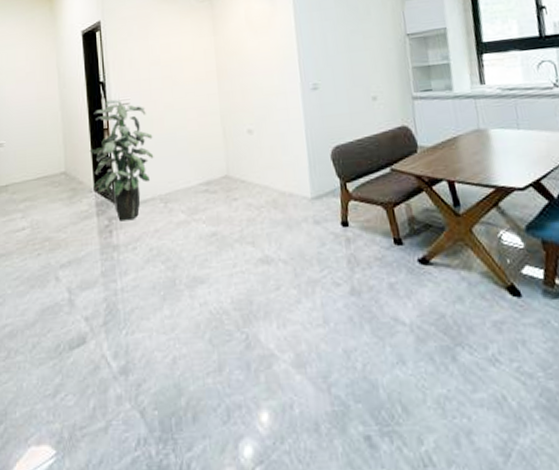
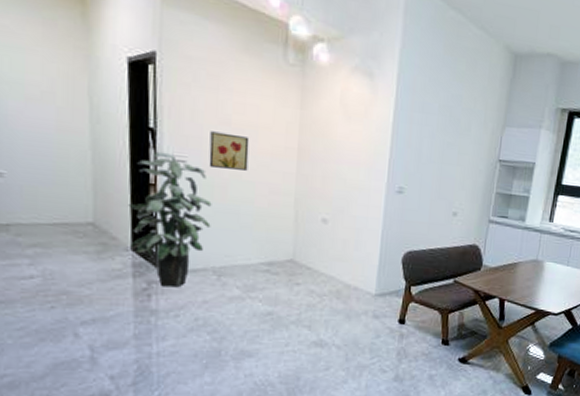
wall art: none [145,71,178,104] -> present [209,131,250,171]

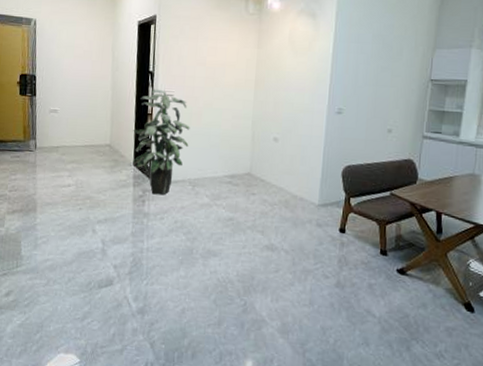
wall art: present [209,131,250,171] -> none [189,71,219,100]

